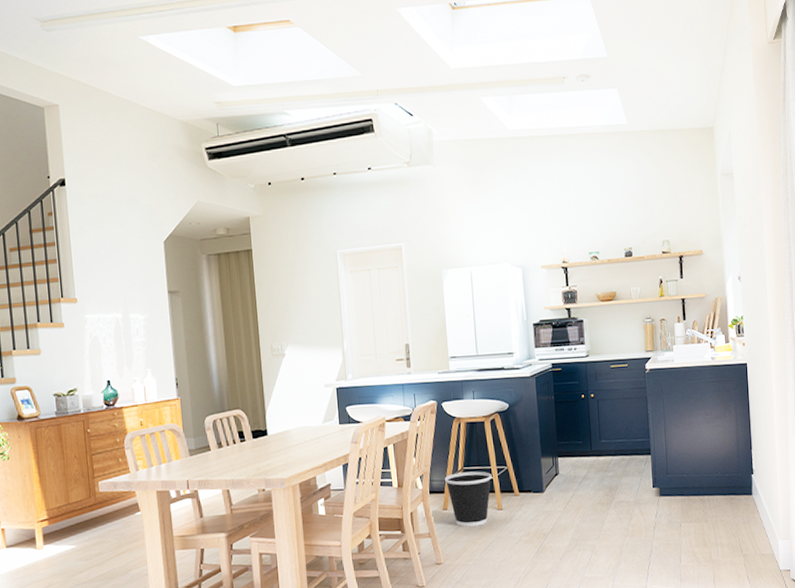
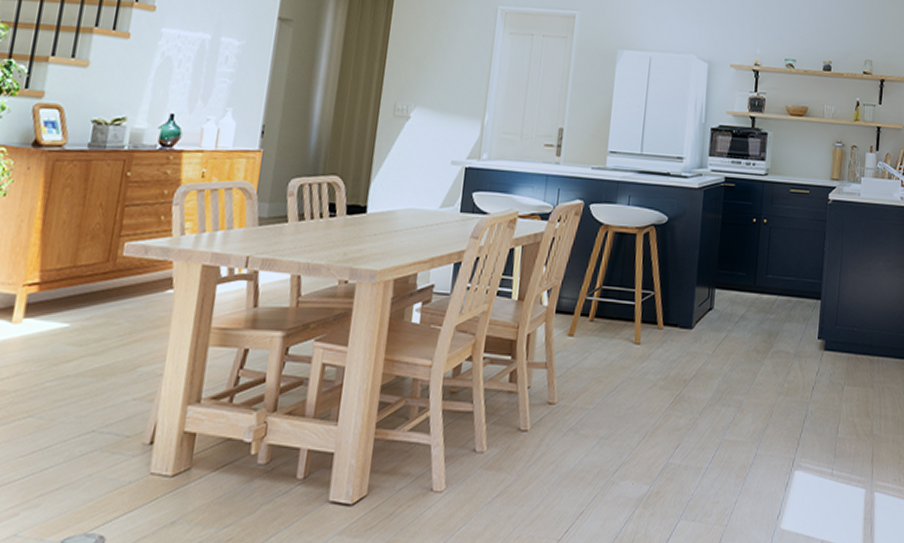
wastebasket: present [444,471,492,527] -> none [576,291,635,361]

